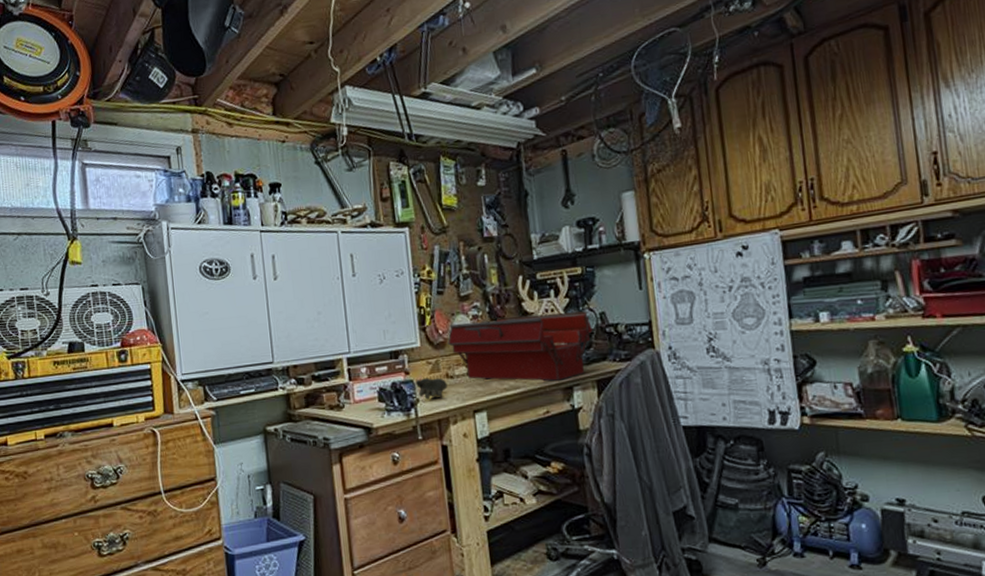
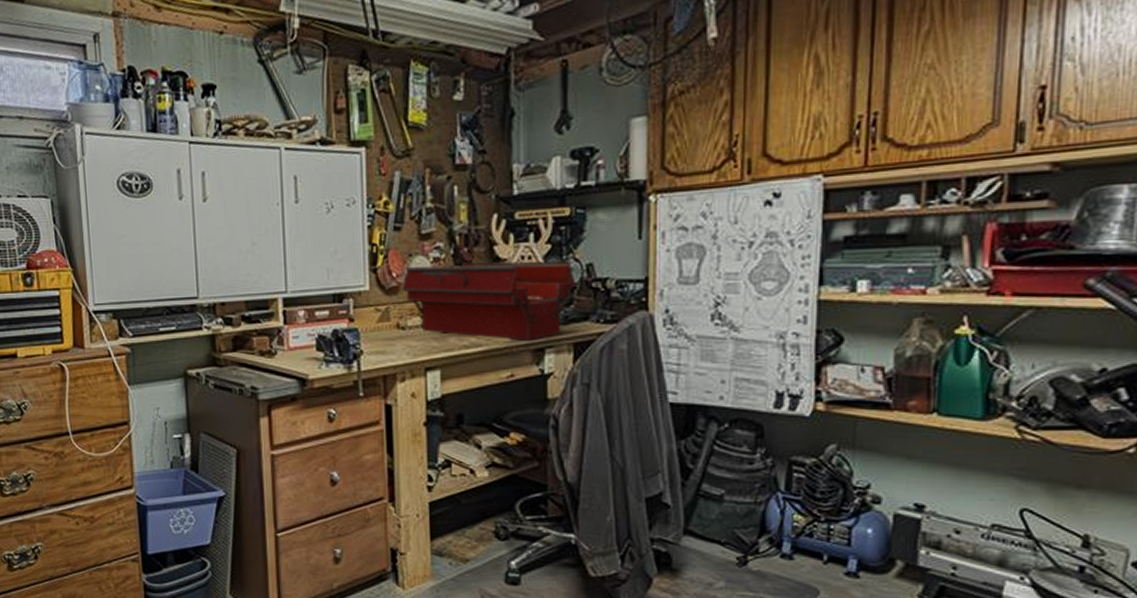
glove: present [416,378,448,400] -> none [361,327,397,352]

